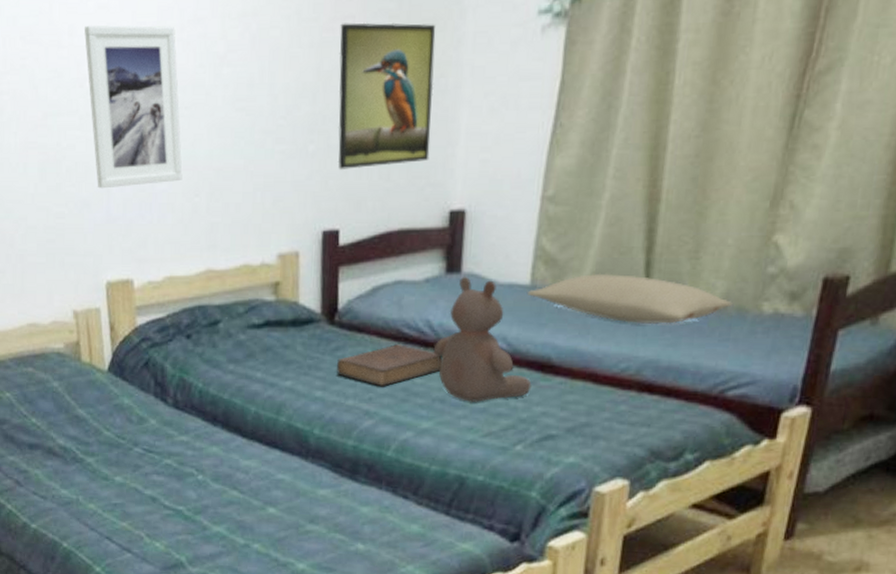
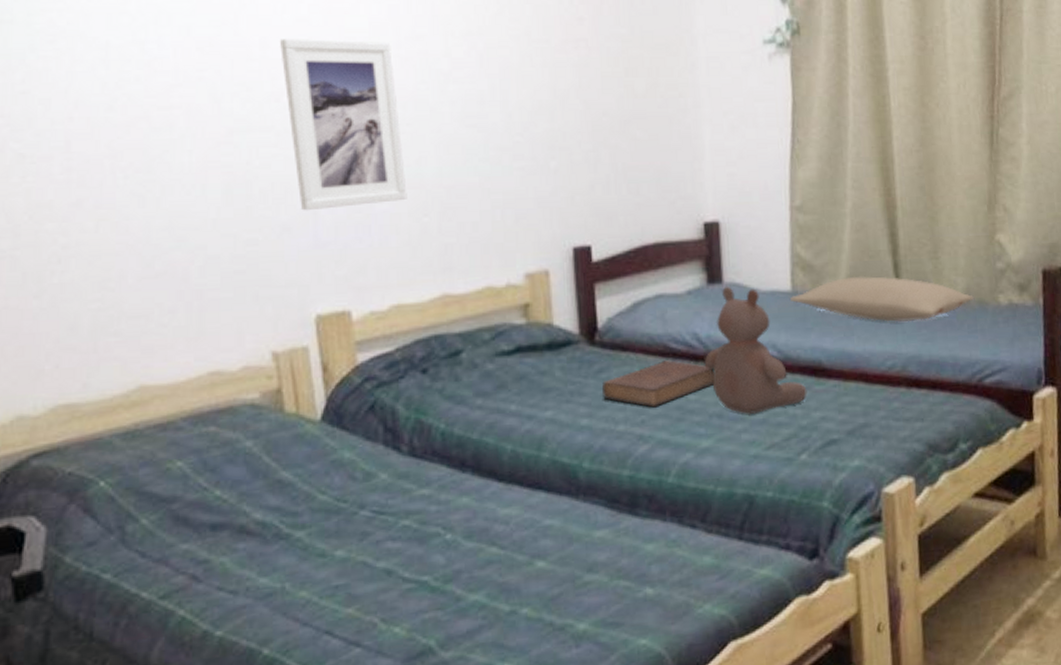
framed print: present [337,22,436,171] -> none [573,45,677,186]

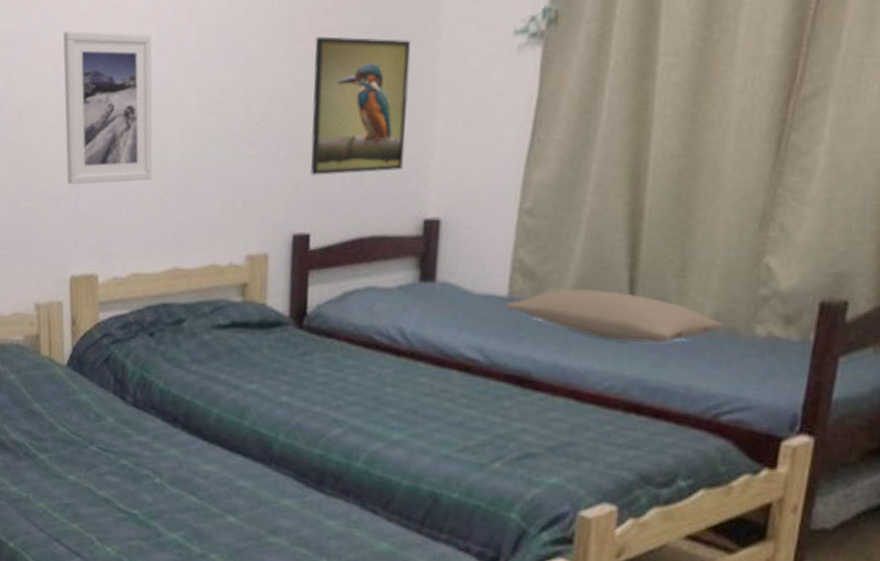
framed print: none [573,45,677,186] -> present [310,36,411,176]
book: present [601,360,715,408] -> none [303,351,414,395]
bear: present [704,286,807,415] -> none [406,285,510,416]

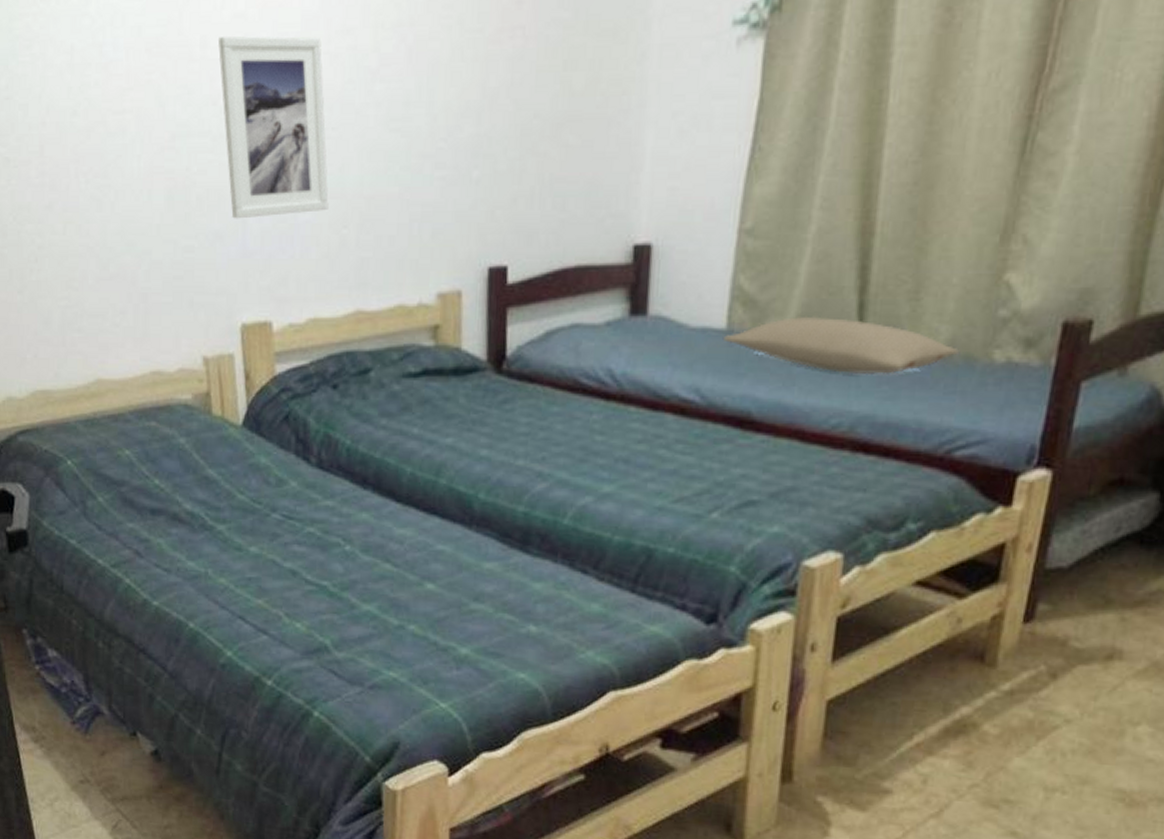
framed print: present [310,36,411,176] -> none [505,33,617,199]

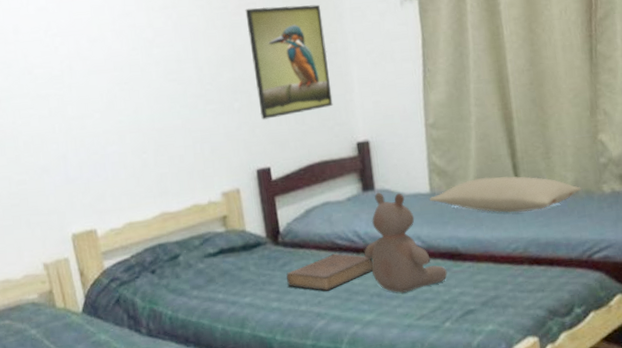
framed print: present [218,35,329,219] -> none [28,20,130,156]
book: none [504,396,625,445] -> present [286,253,373,292]
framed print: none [505,33,617,199] -> present [245,4,333,121]
bear: none [615,318,729,464] -> present [363,192,448,294]

